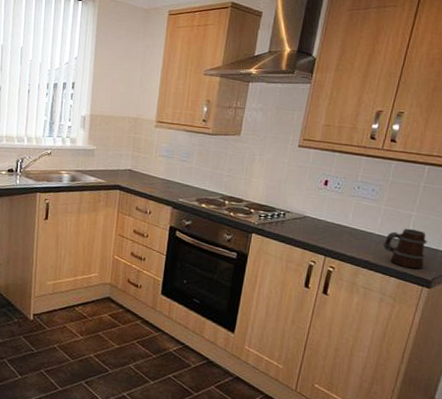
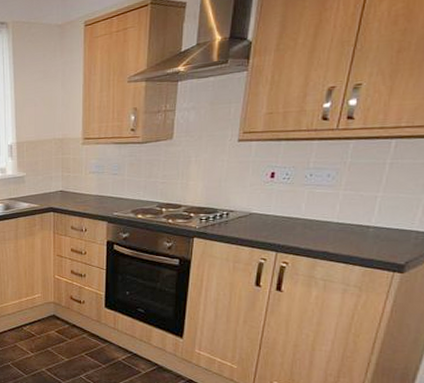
mug: present [383,228,427,270] -> none [343,211,397,254]

